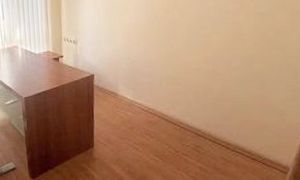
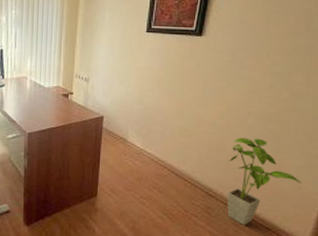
house plant: none [214,78,285,158] -> present [227,137,301,225]

